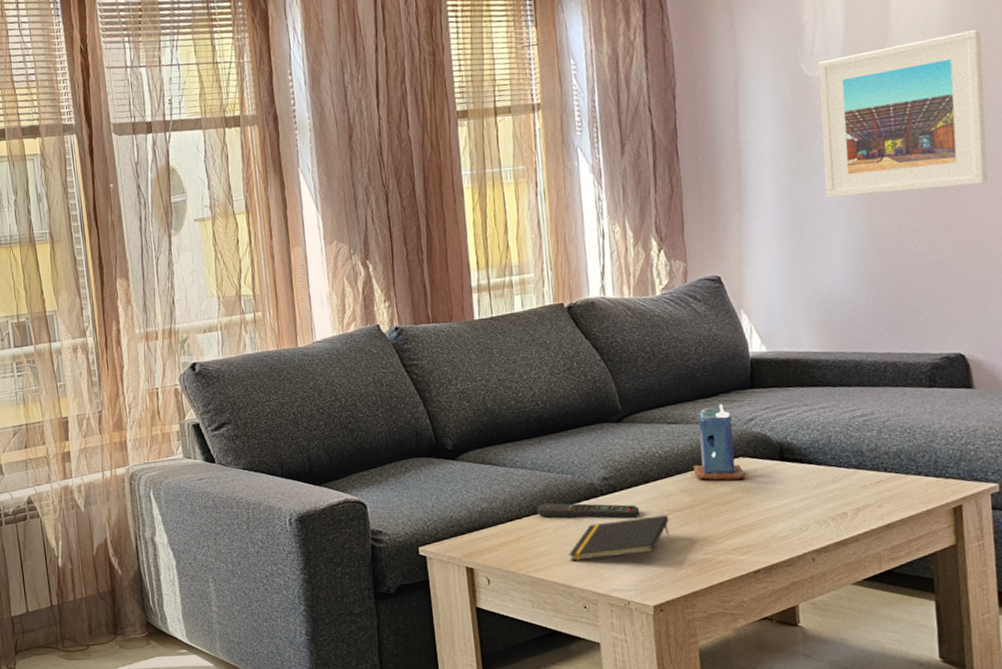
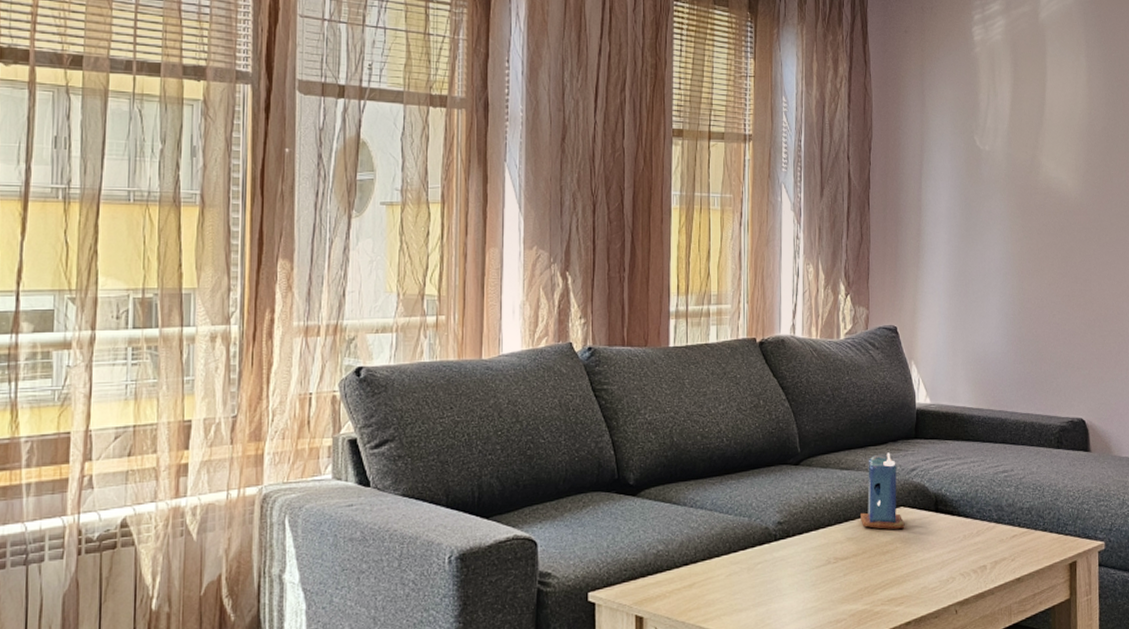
remote control: present [537,502,640,519] -> none [713,546,809,567]
notepad: present [569,515,670,562] -> none [739,563,835,611]
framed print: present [818,29,988,198] -> none [987,131,1110,268]

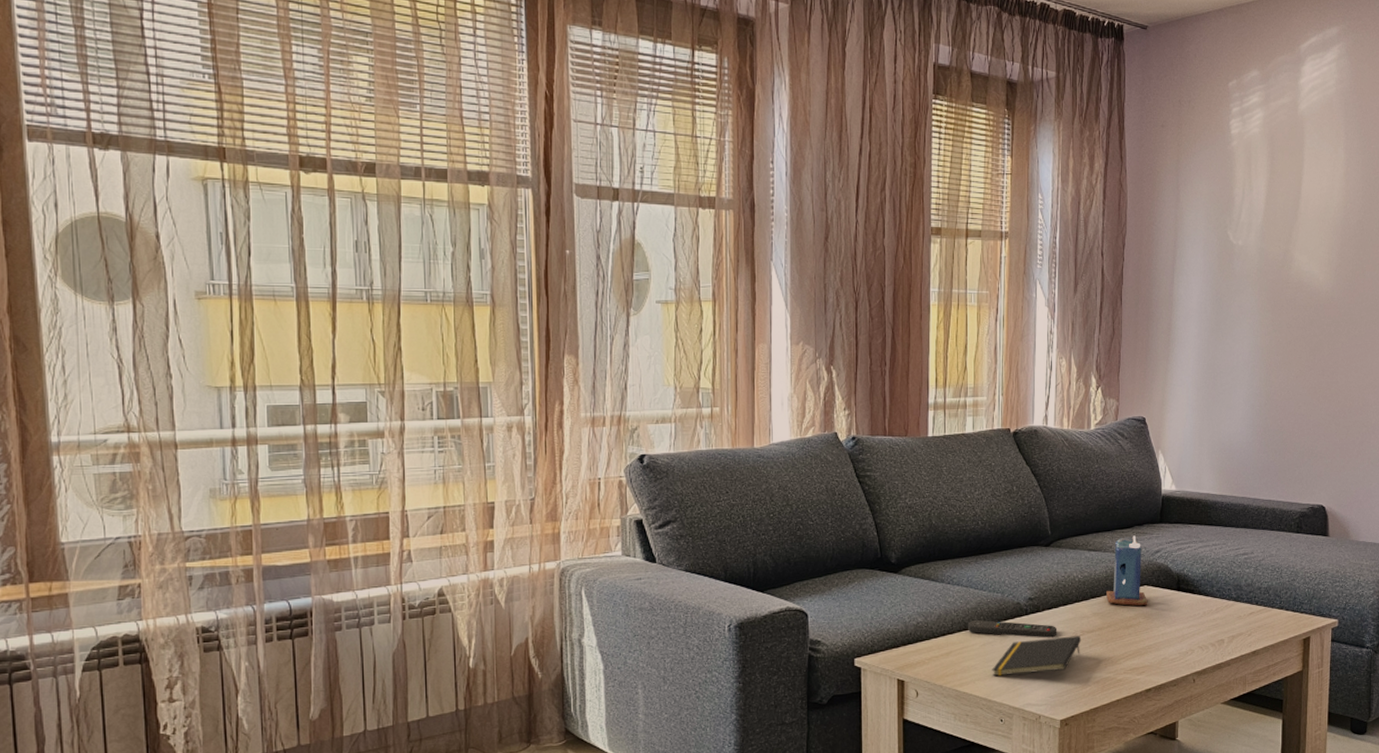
remote control: none [713,546,809,567] -> present [968,619,1057,638]
notepad: none [739,563,835,611] -> present [992,636,1081,677]

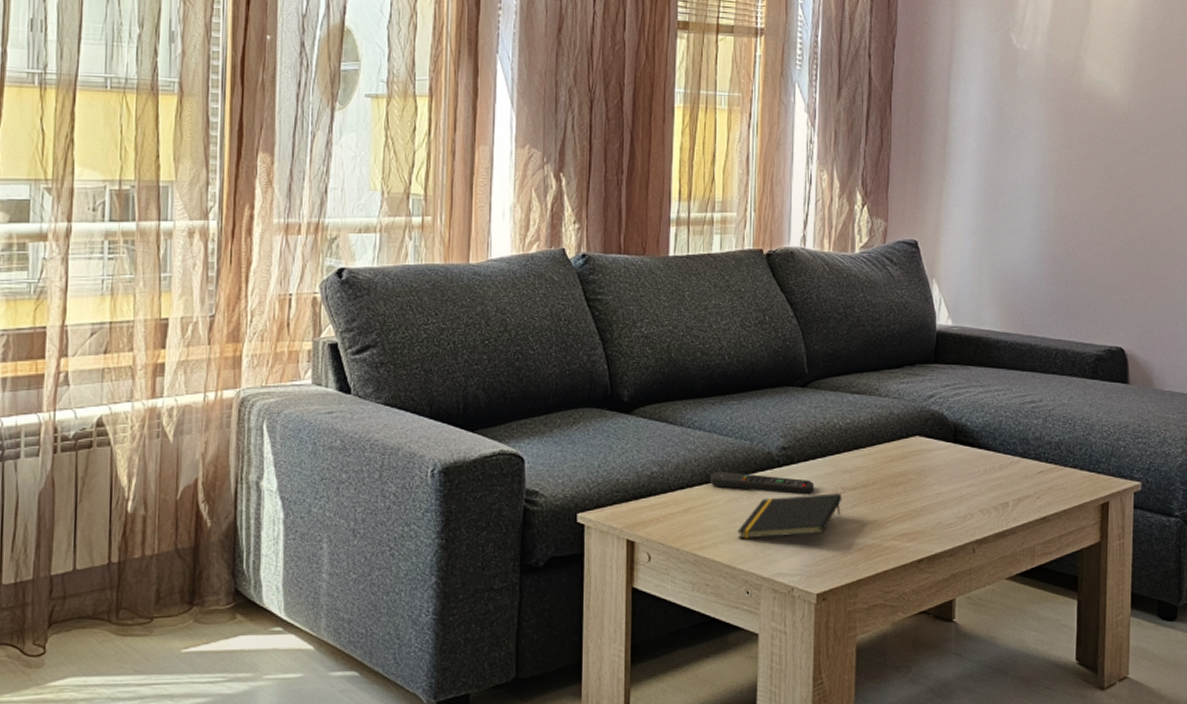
candle: present [1106,535,1148,606] -> none [872,377,920,459]

